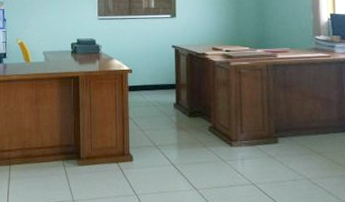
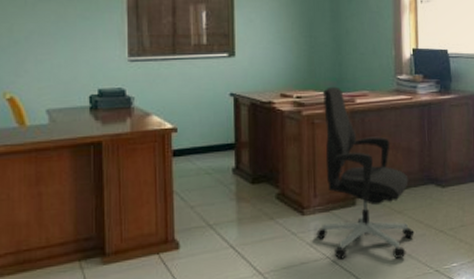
office chair: none [243,43,334,194] -> present [316,86,415,259]

